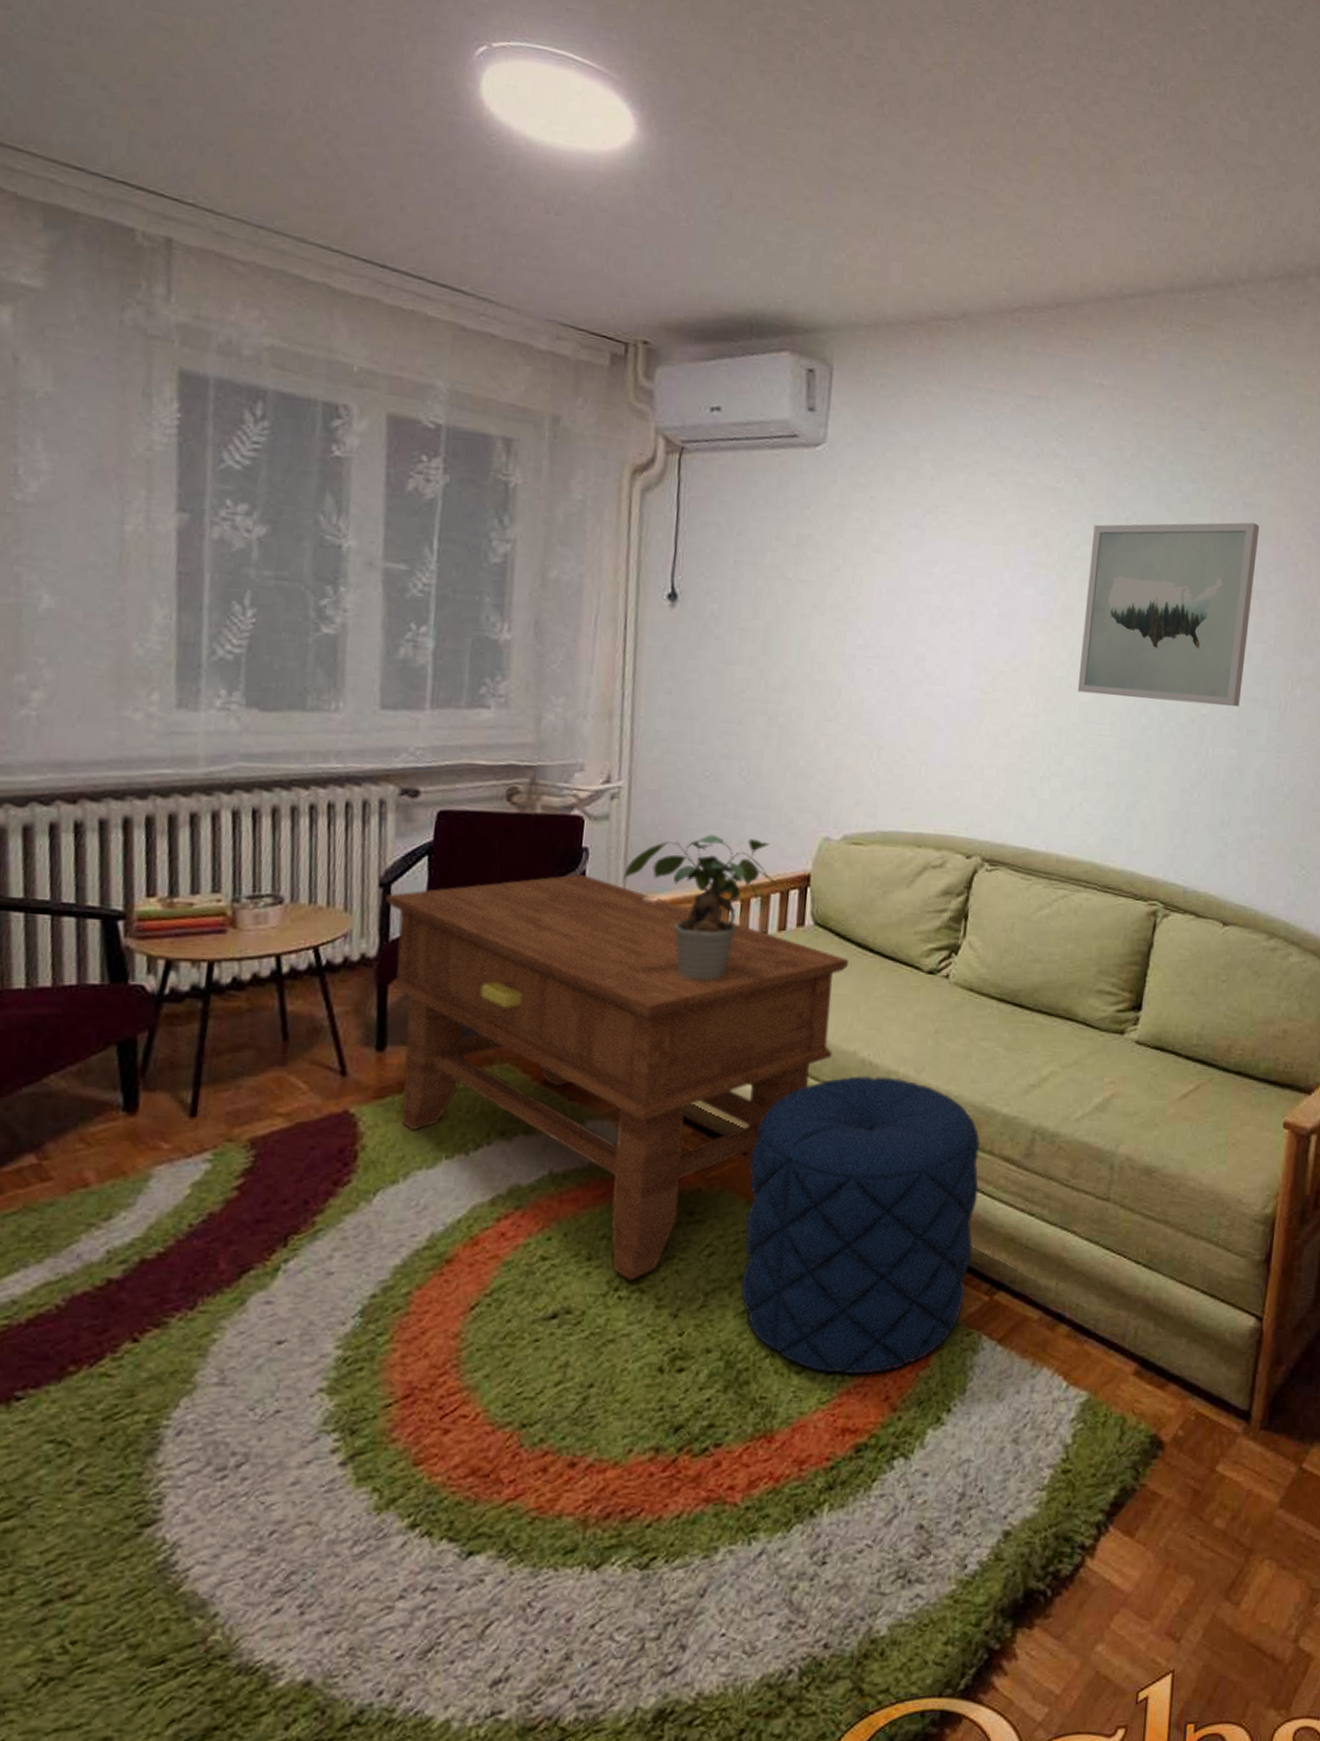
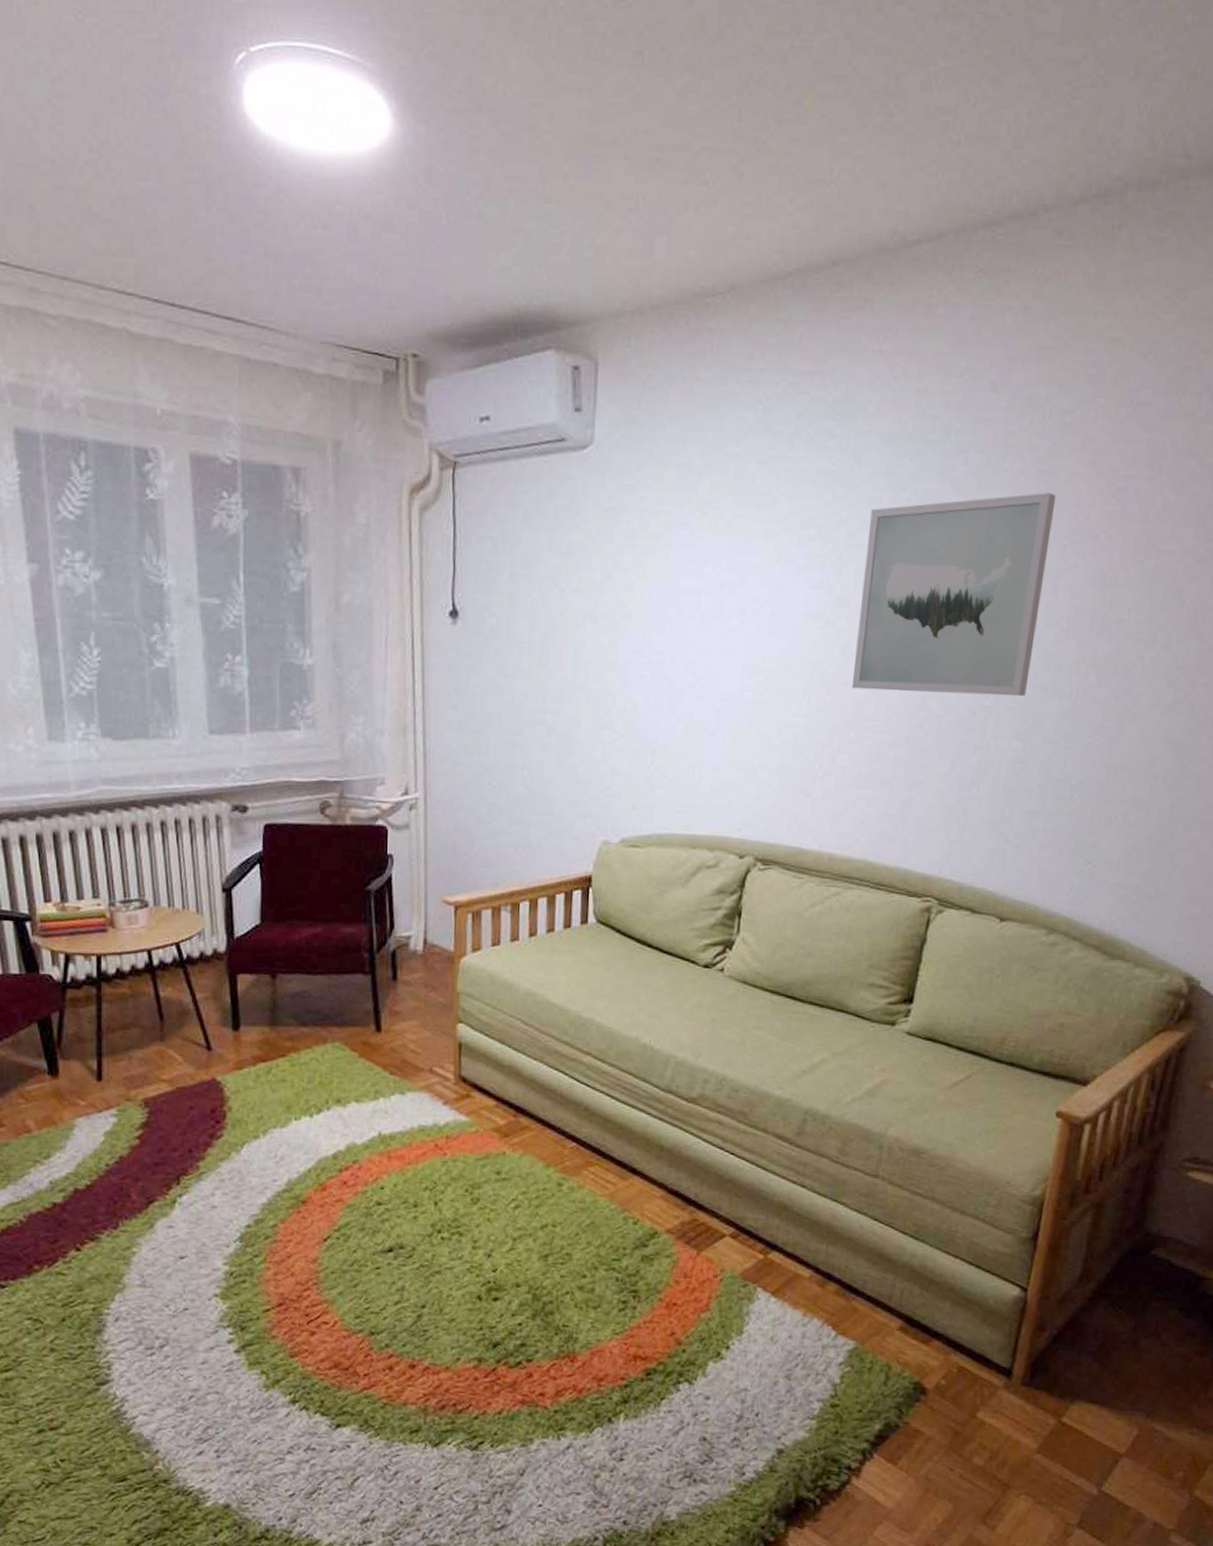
side table: present [386,874,848,1281] -> none [229,879,629,1225]
potted plant: present [623,834,782,980] -> none [425,840,566,973]
pouf: present [741,1075,980,1375] -> none [543,1059,754,1313]

